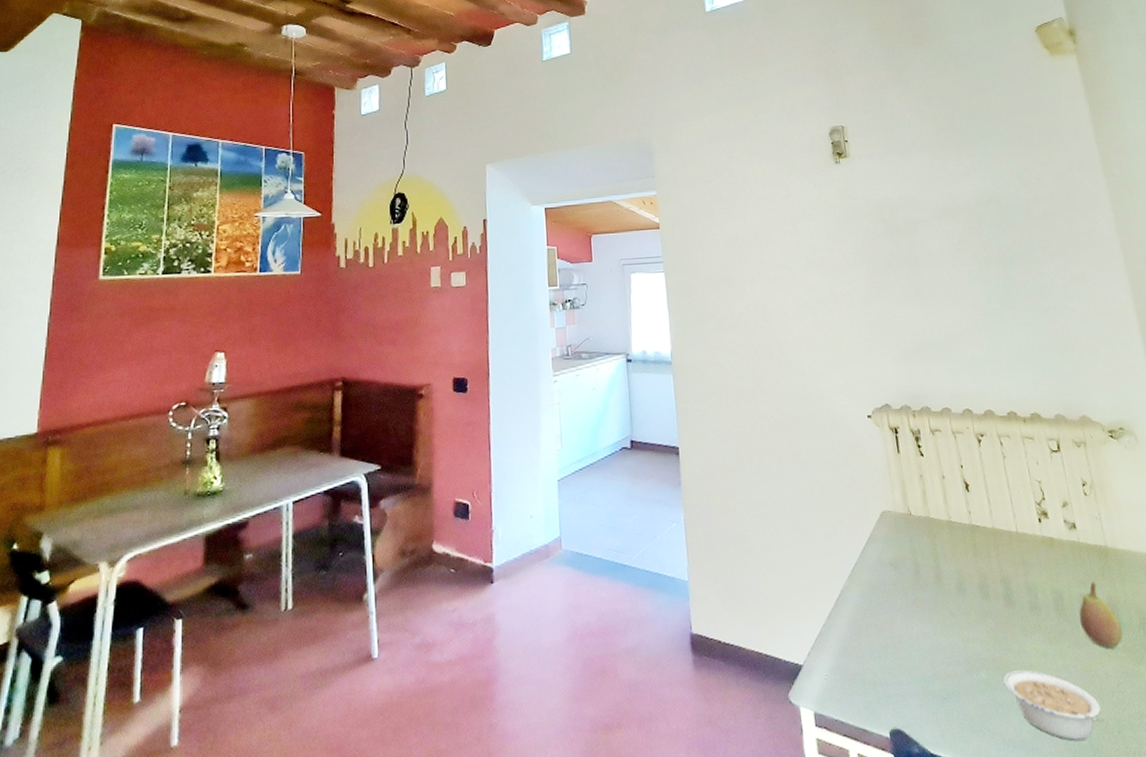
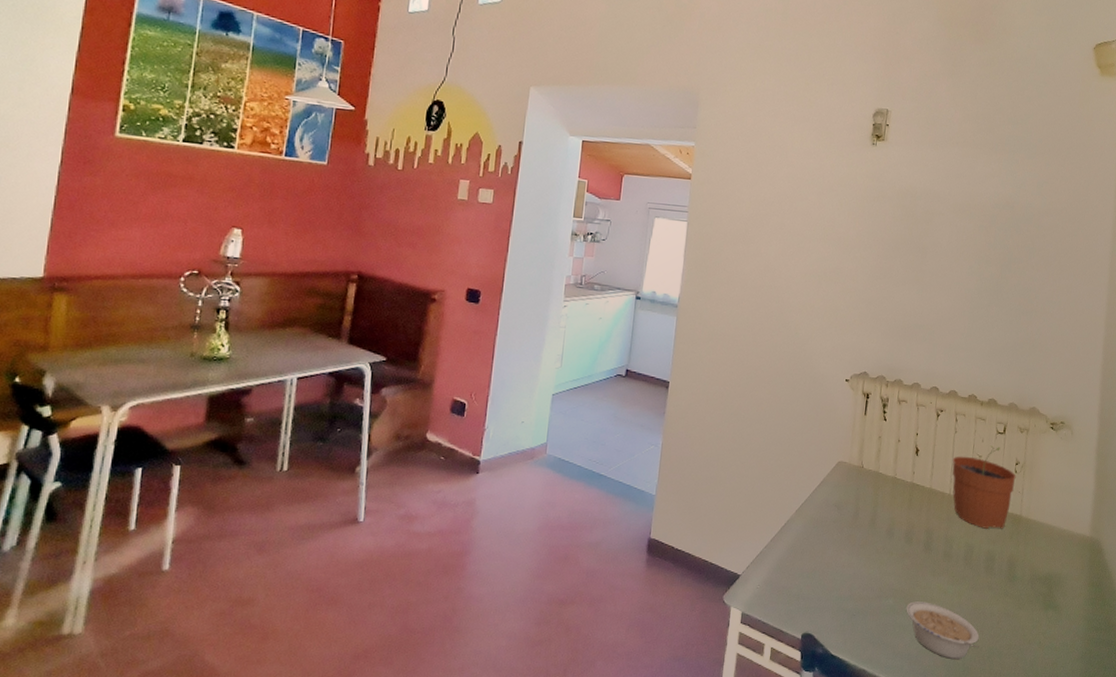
plant pot: none [1009,467,1092,569] -> present [952,445,1016,529]
fruit: present [1079,581,1123,648] -> none [981,541,1014,594]

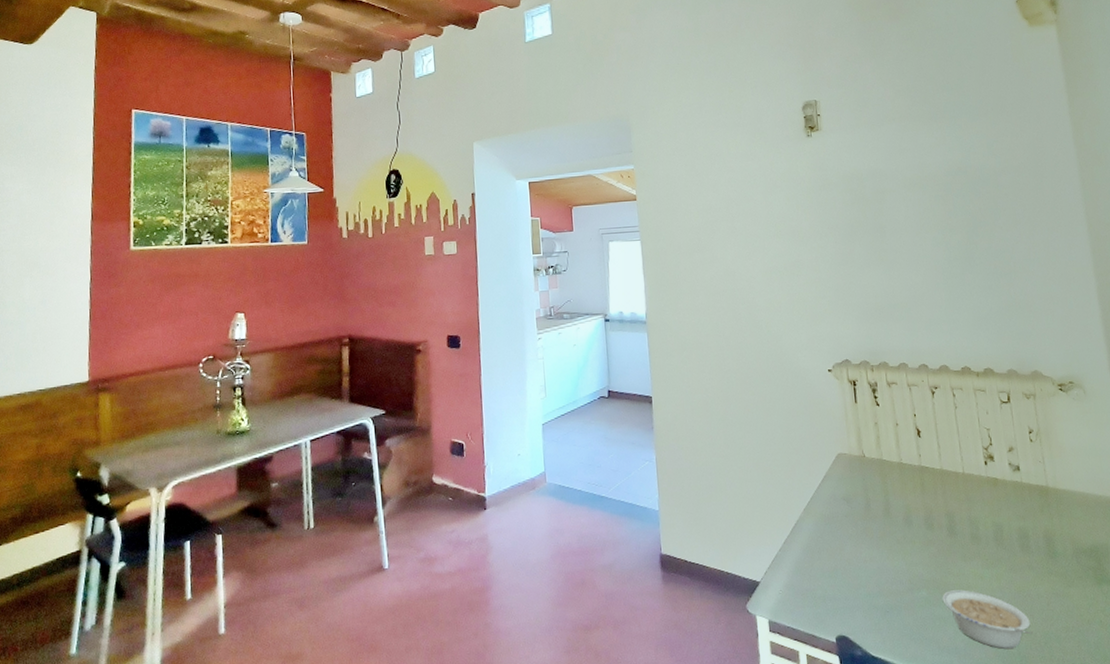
plant pot: present [952,445,1016,529] -> none [958,416,1033,505]

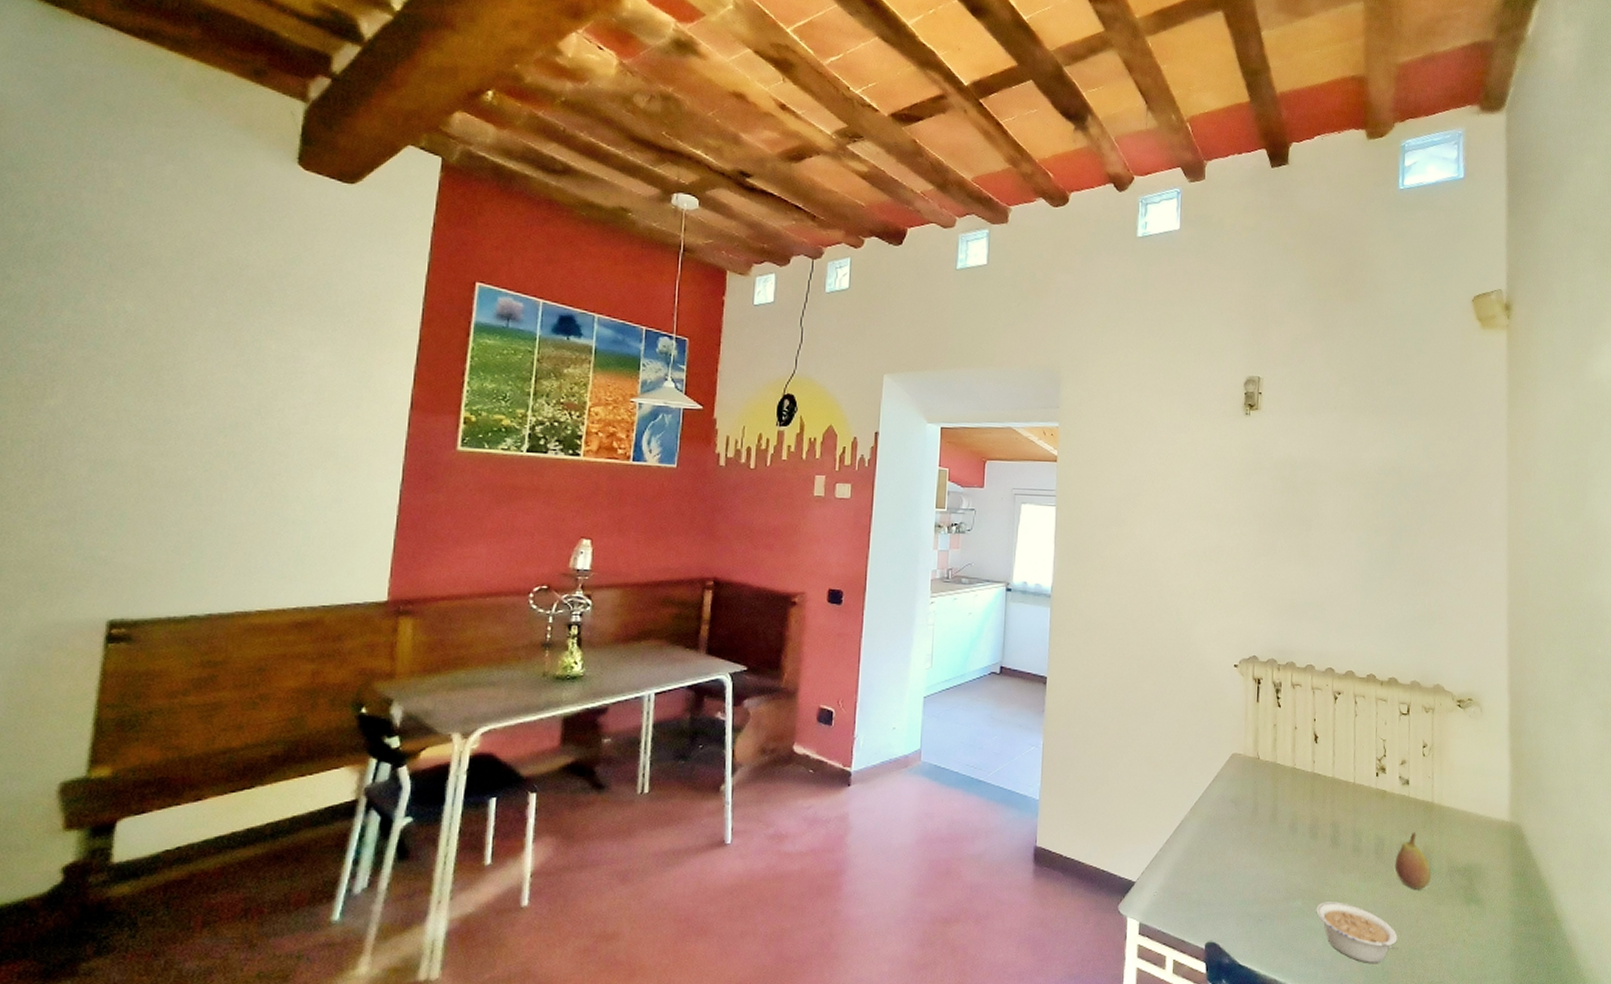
fruit: none [1016,516,1056,573] -> present [1394,832,1431,889]

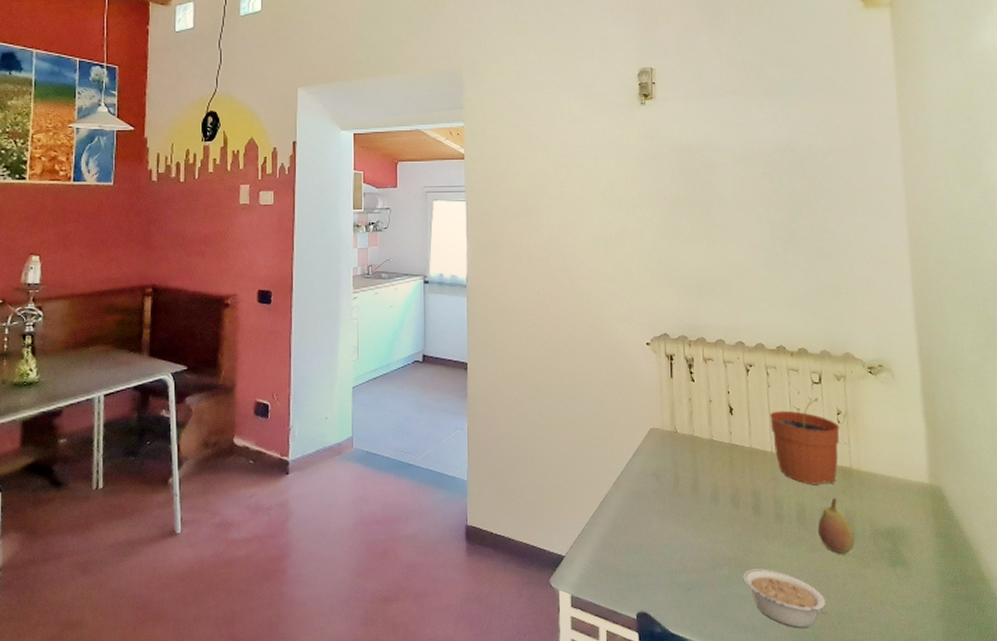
plant pot: none [1354,728,1425,819] -> present [769,397,840,485]

